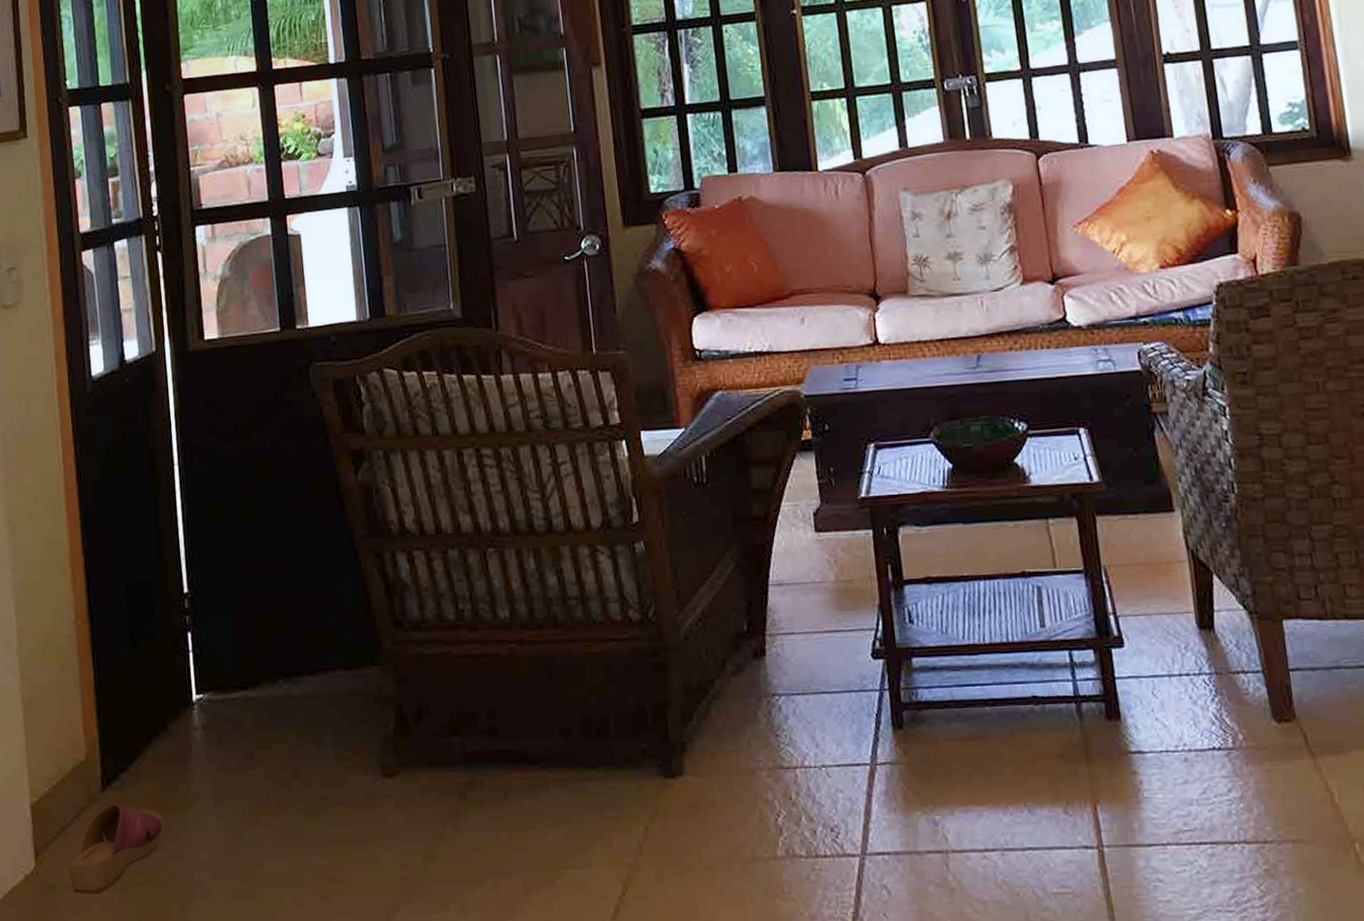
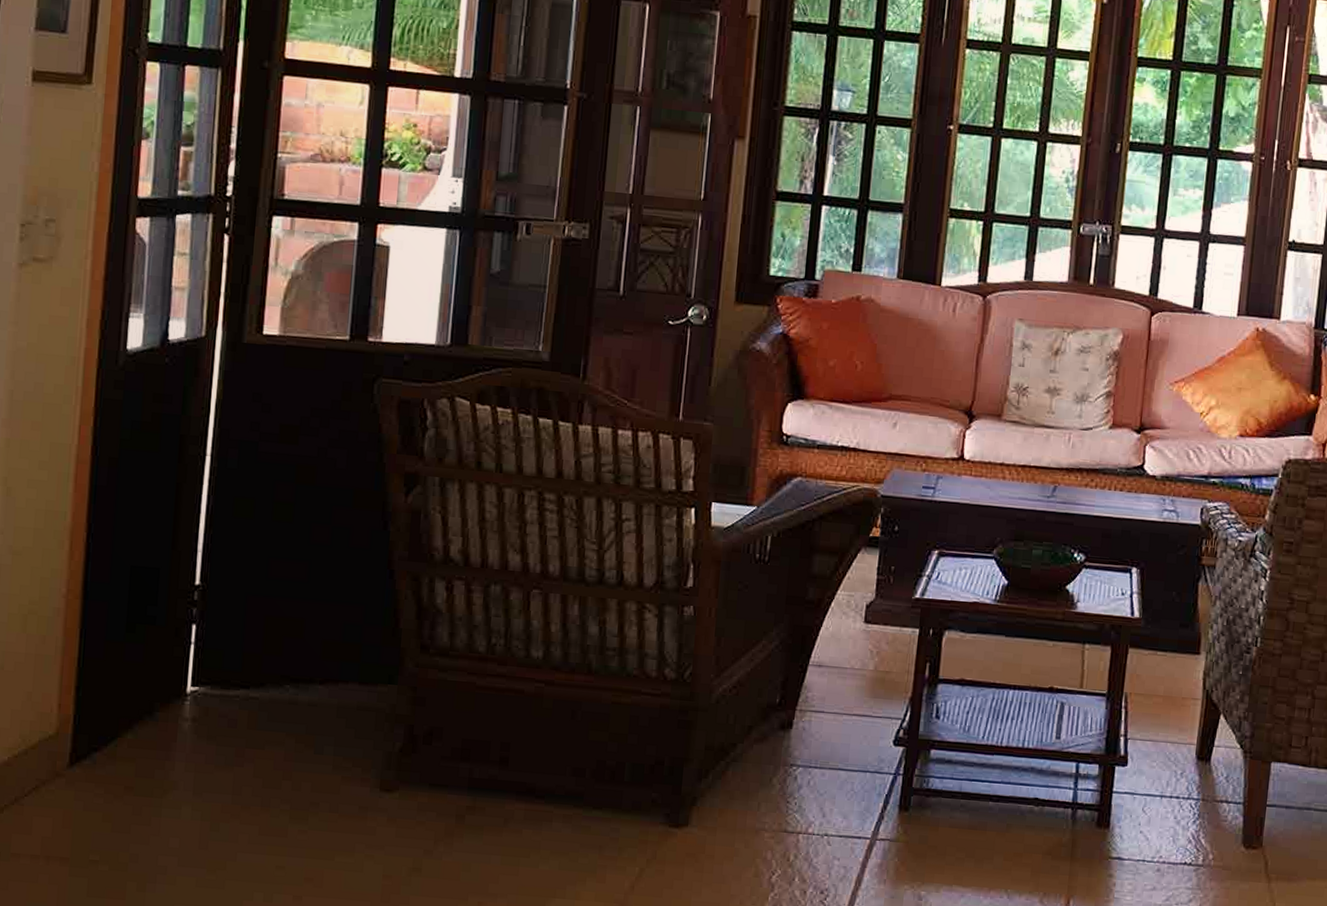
sandal: present [68,805,163,894] -> none [18,782,133,867]

